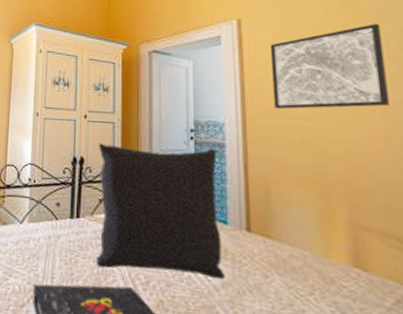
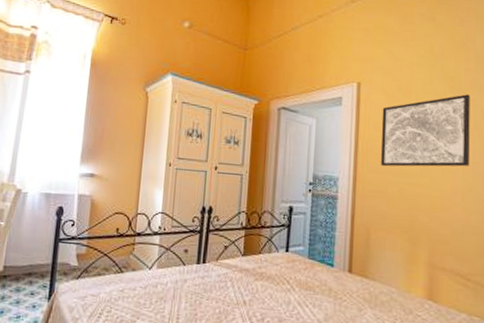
pillow: present [96,143,226,281] -> none [219,193,330,315]

